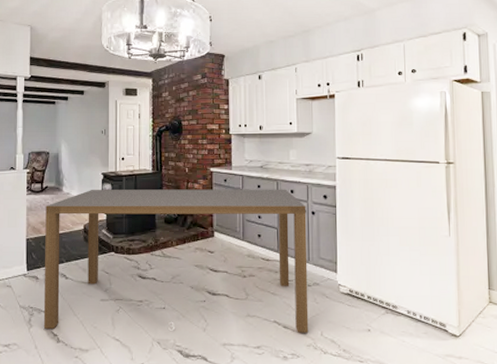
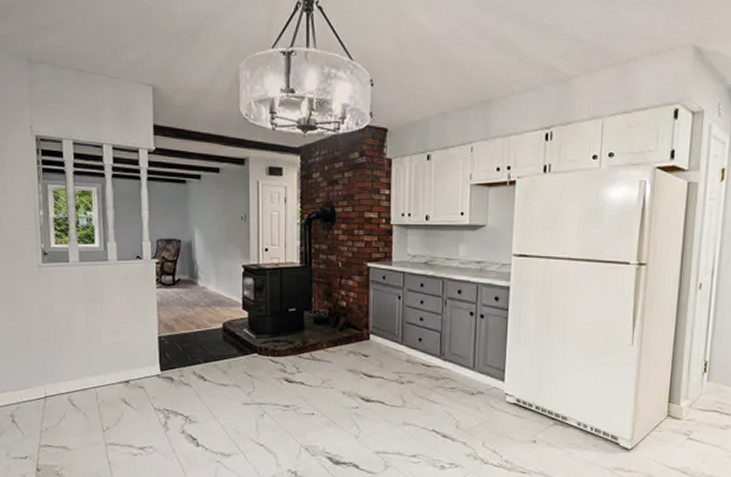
dining table: present [43,189,309,333] -> none [179,284,475,443]

